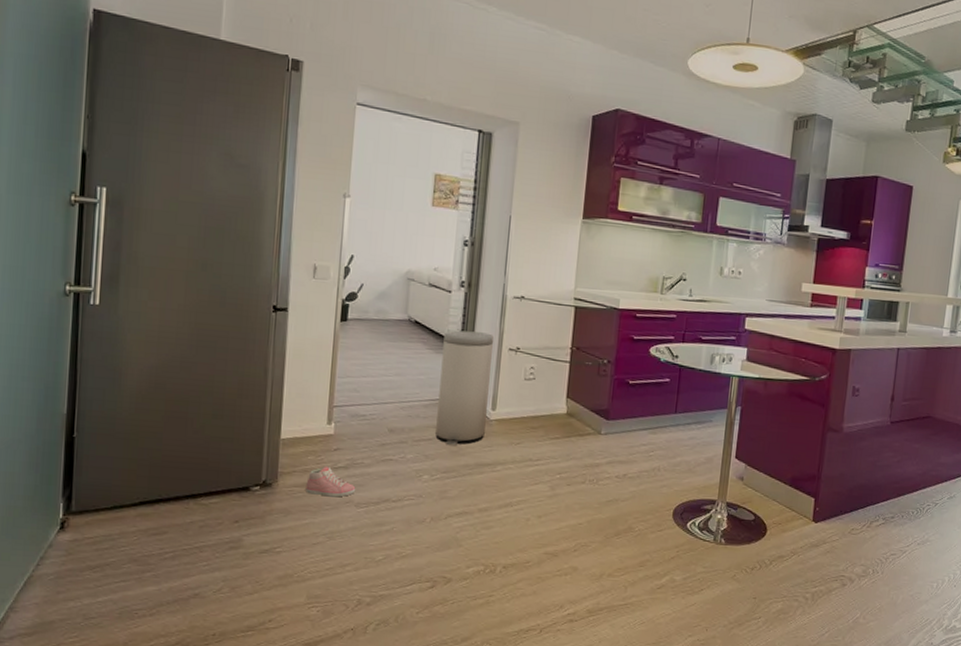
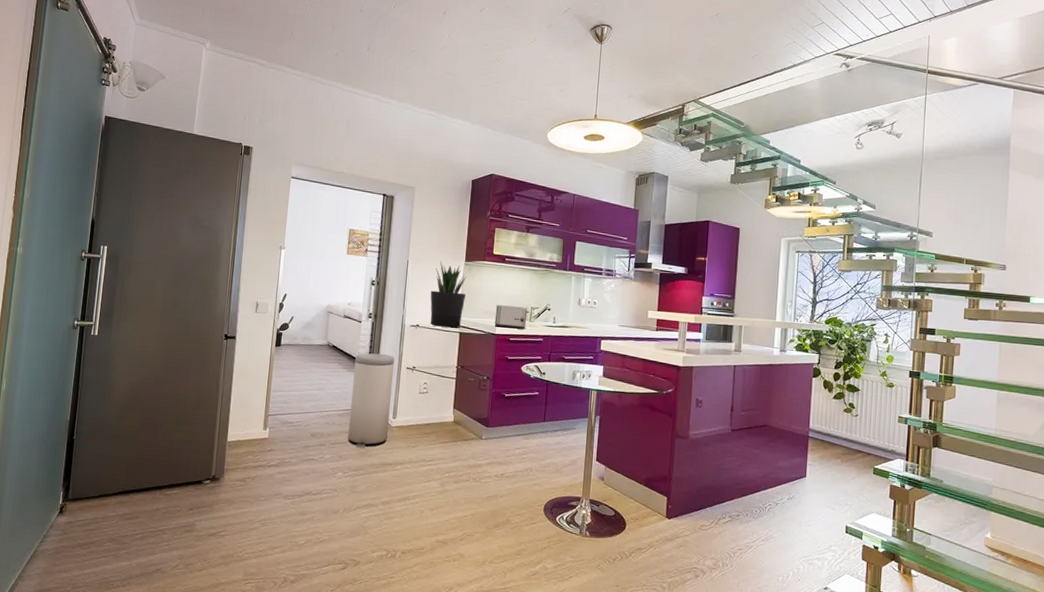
sneaker: present [305,466,356,498] -> none [245,464,285,490]
planter: none [538,217,585,302] -> present [430,261,467,329]
toaster: none [616,273,661,304] -> present [493,305,530,329]

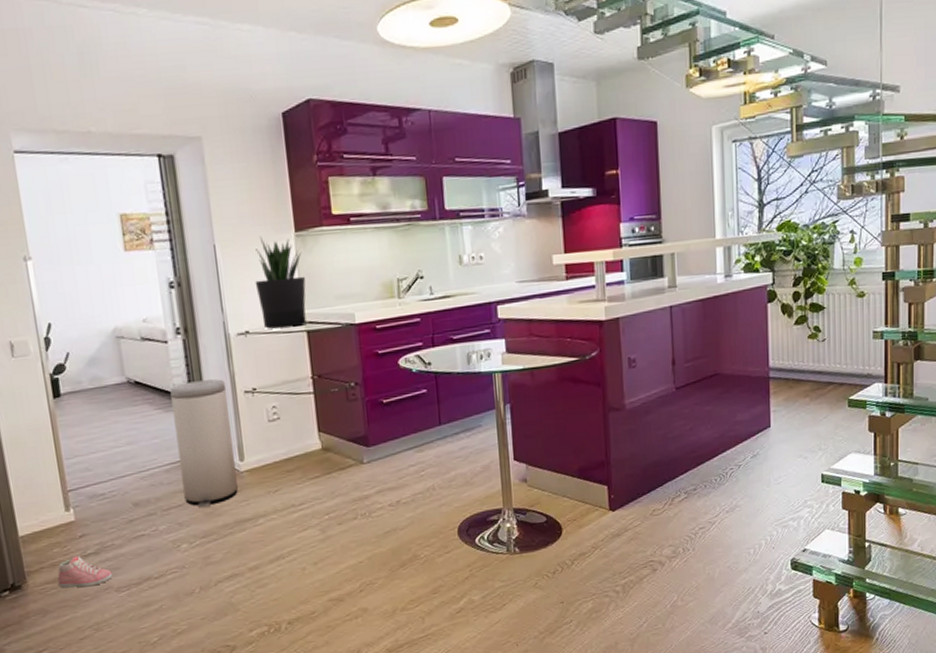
sneaker: none [245,464,285,490] -> present [57,556,113,588]
toaster: present [493,305,530,329] -> none [349,280,397,314]

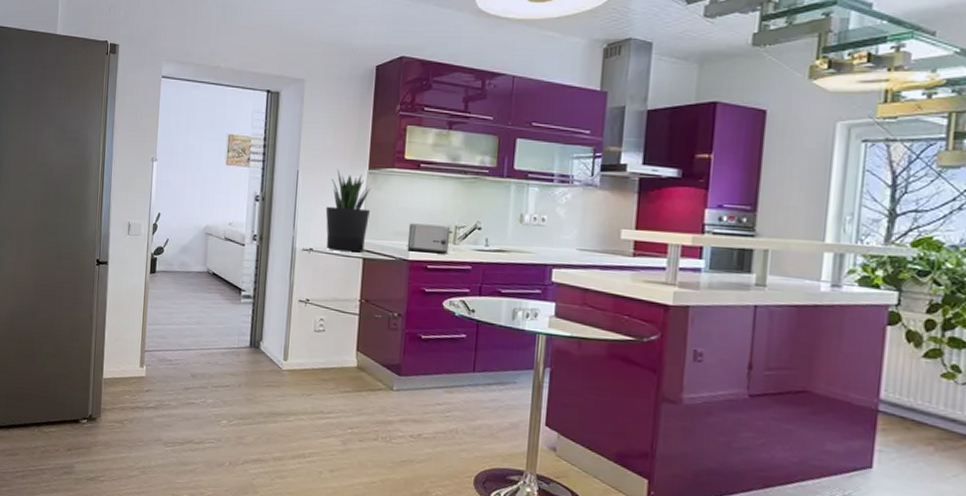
sneaker: present [57,556,113,588] -> none [123,405,164,435]
pedal bin: present [170,379,238,509] -> none [232,282,285,394]
toaster: none [349,280,397,314] -> present [405,223,454,254]

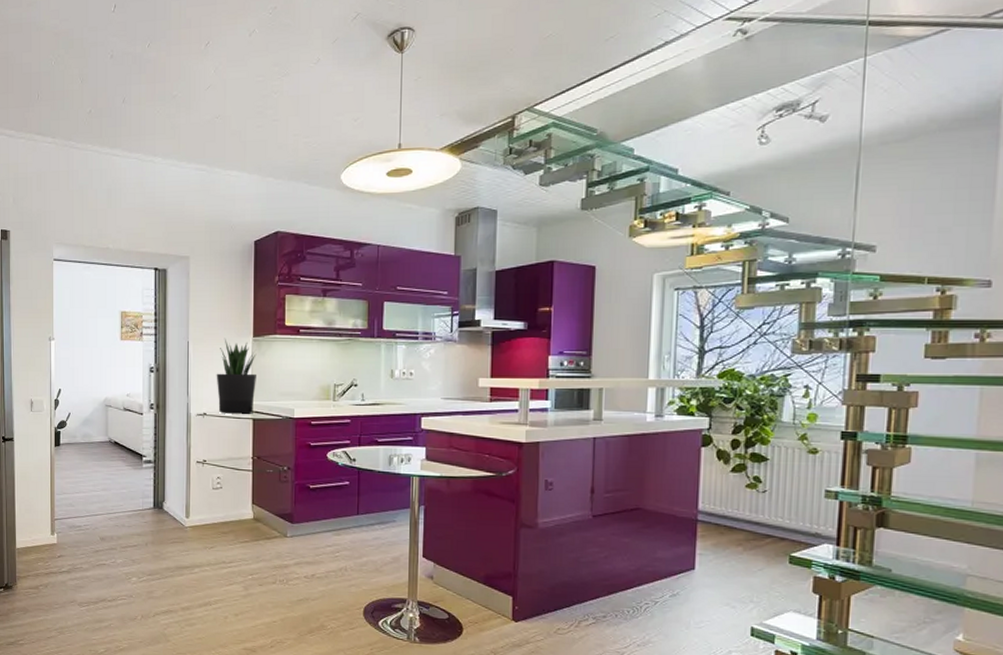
toaster: present [405,223,454,254] -> none [291,384,333,410]

